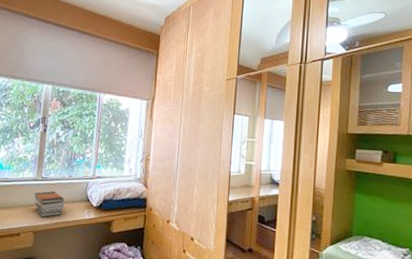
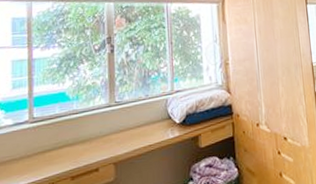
book stack: present [34,191,64,218] -> none [109,114,144,146]

